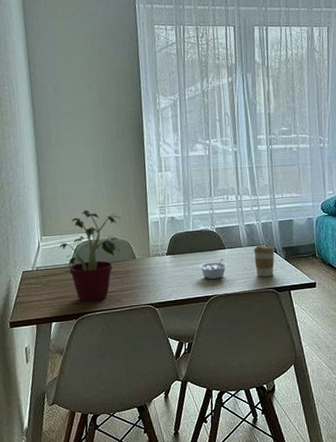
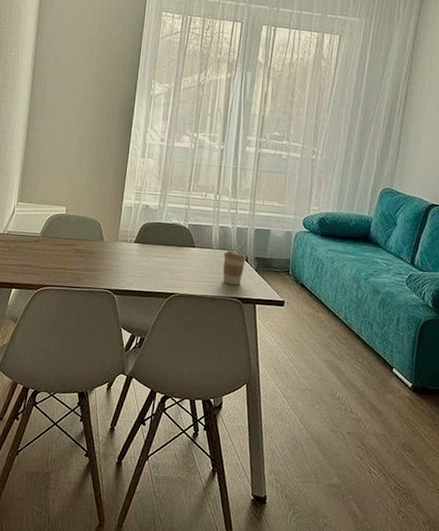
potted plant: present [59,209,122,302] -> none [32,183,97,276]
legume: present [199,258,228,280] -> none [165,256,194,278]

